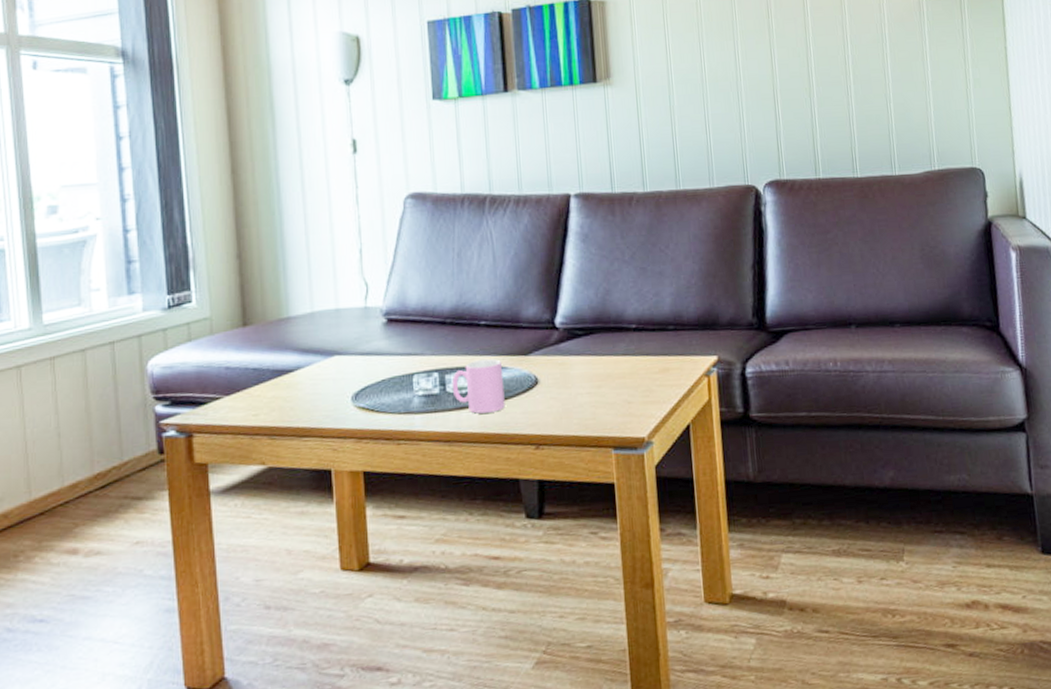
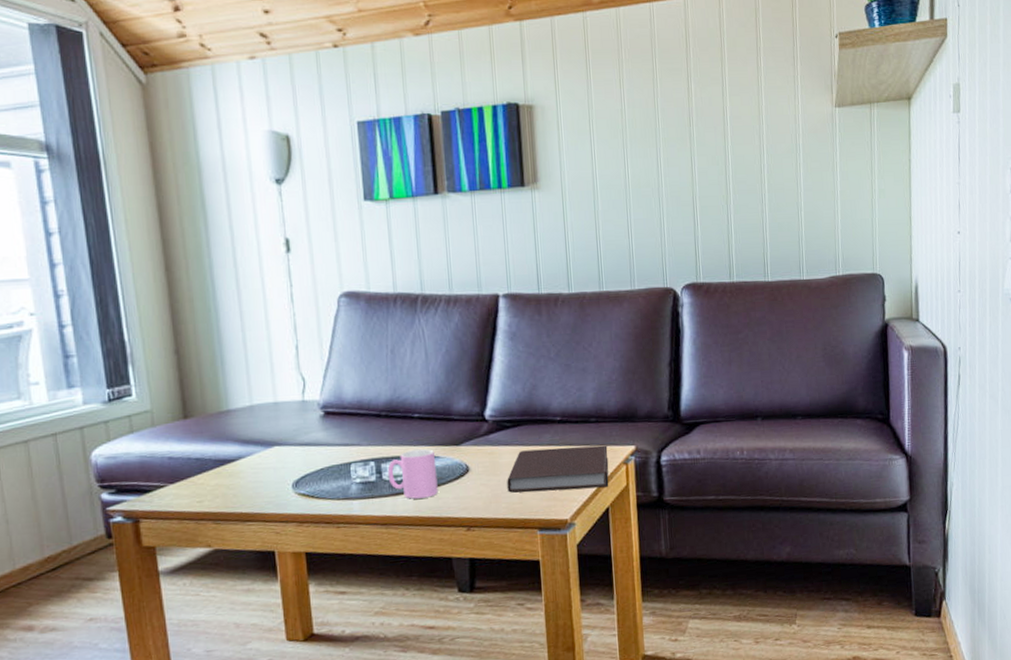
notebook: none [579,355,690,408] -> present [507,445,609,493]

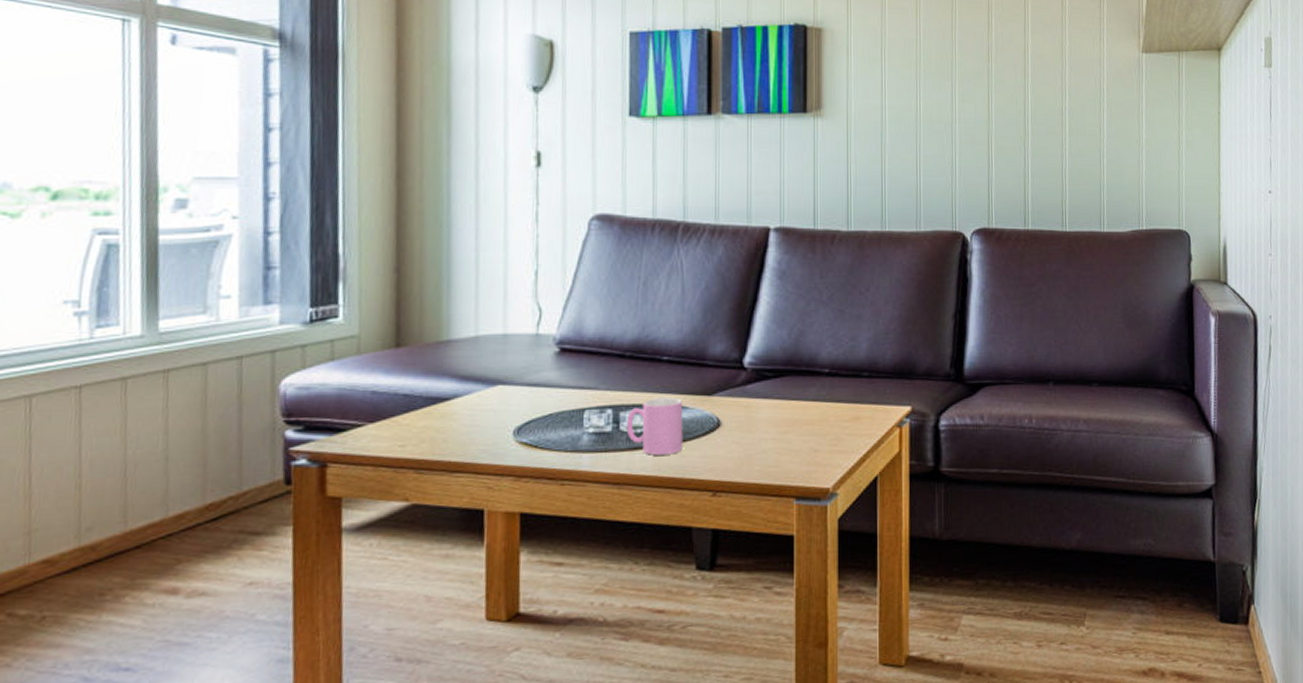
notebook: present [507,445,609,493] -> none [763,404,880,454]

